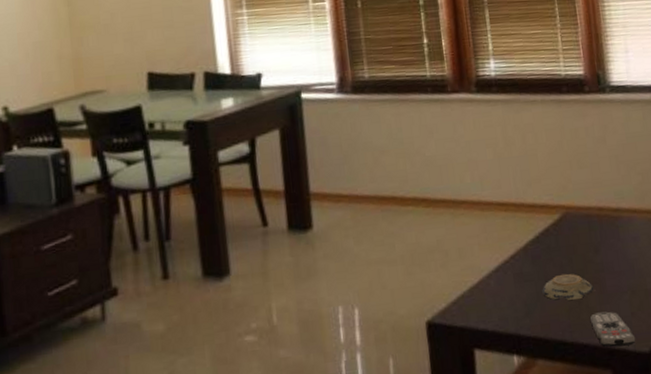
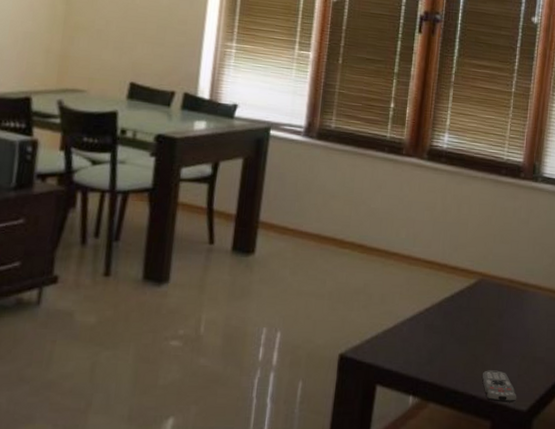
decorative bowl: present [542,273,594,301] -> none [446,332,492,357]

